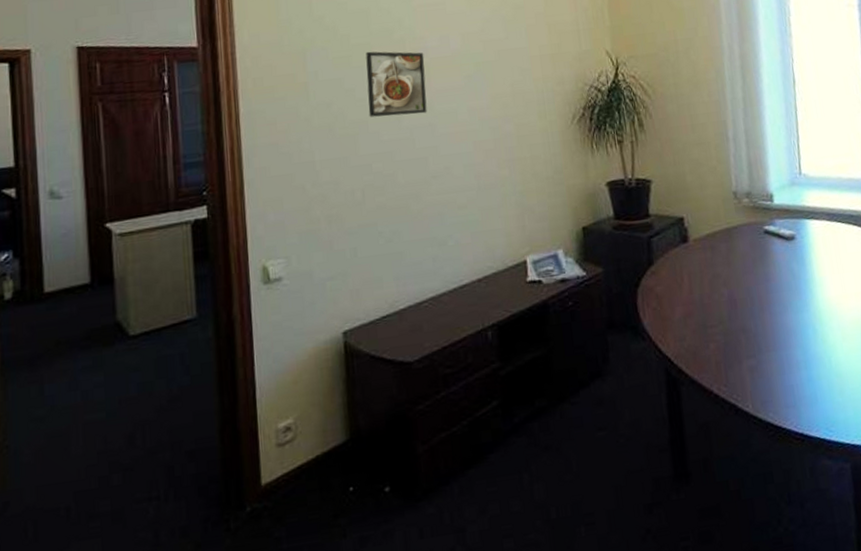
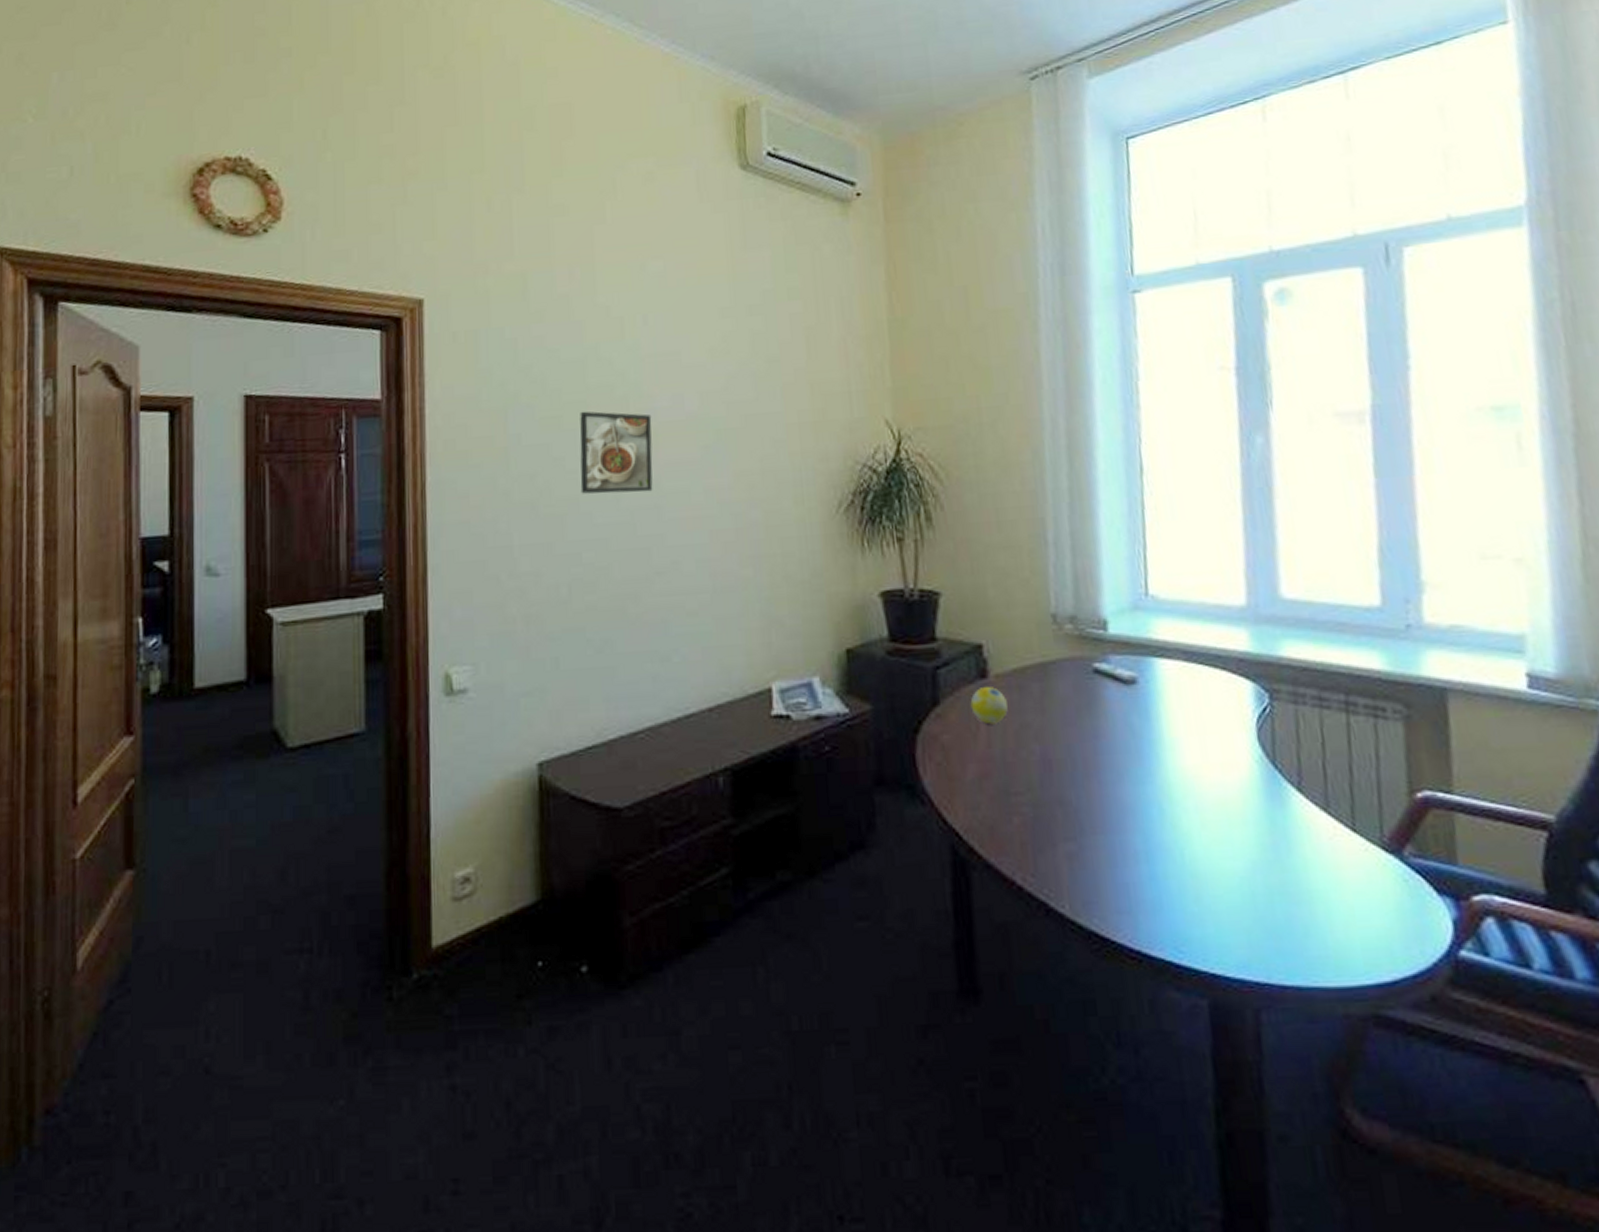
decorative ball: none [676,249,704,277] -> present [970,687,1008,725]

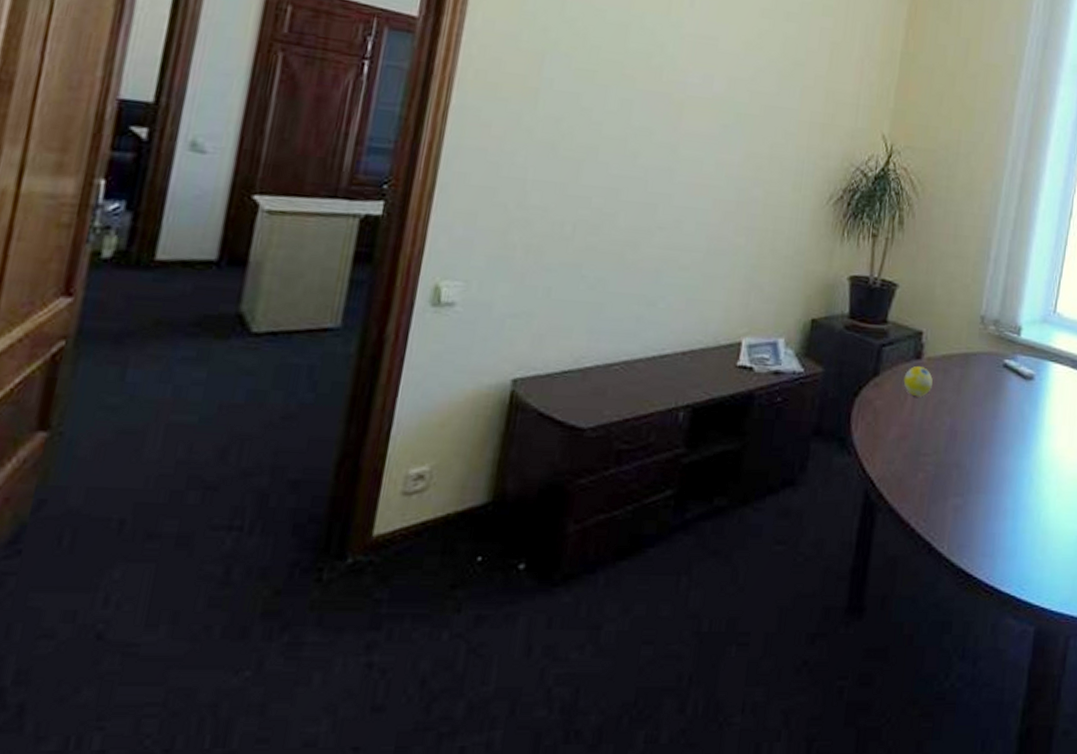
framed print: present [579,411,653,494] -> none [602,71,681,155]

